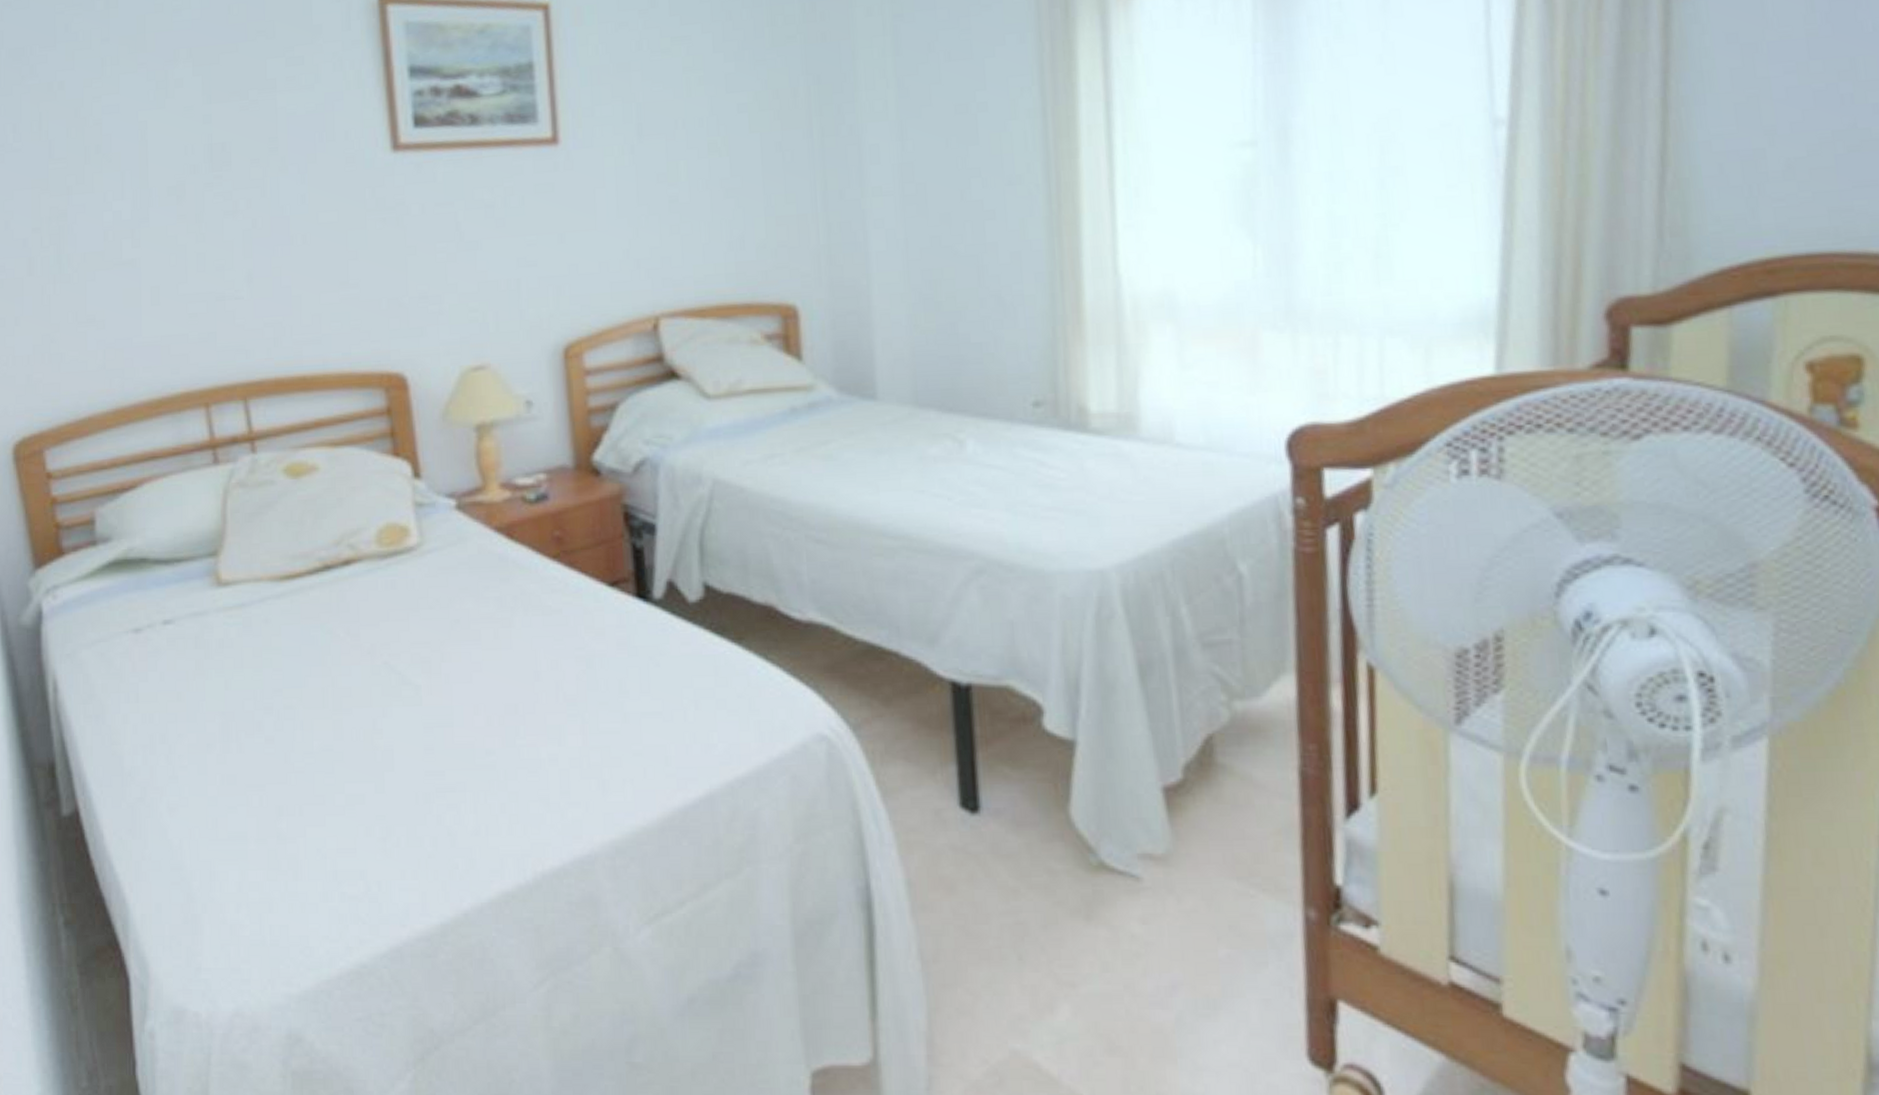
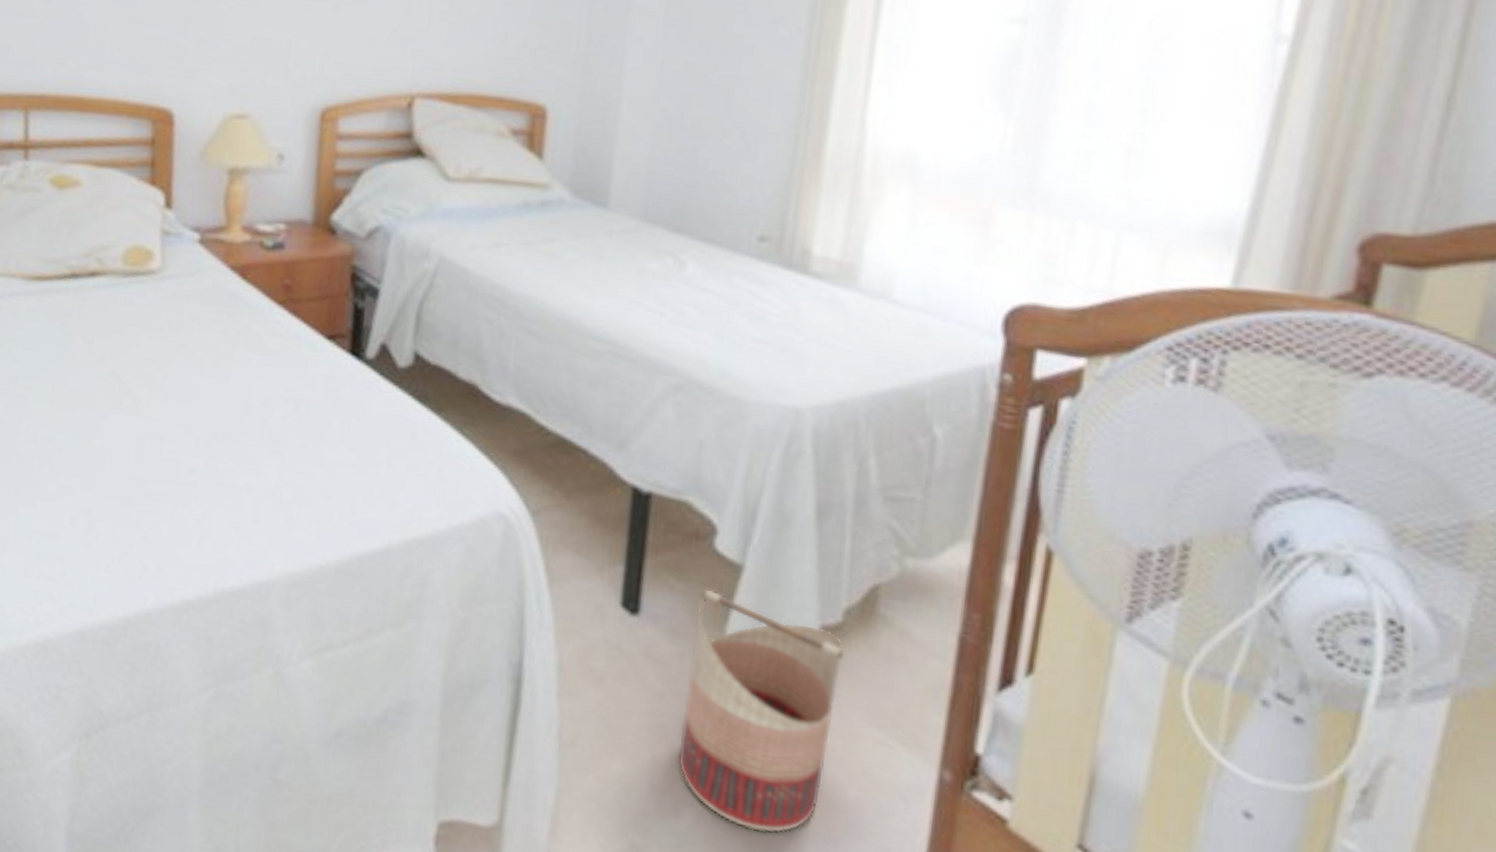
basket: none [1038,772,1192,1011] -> present [678,589,845,834]

